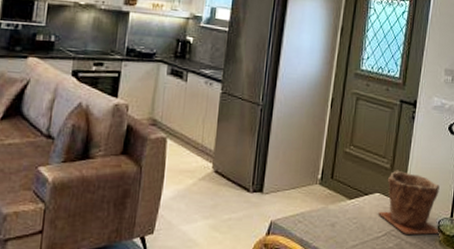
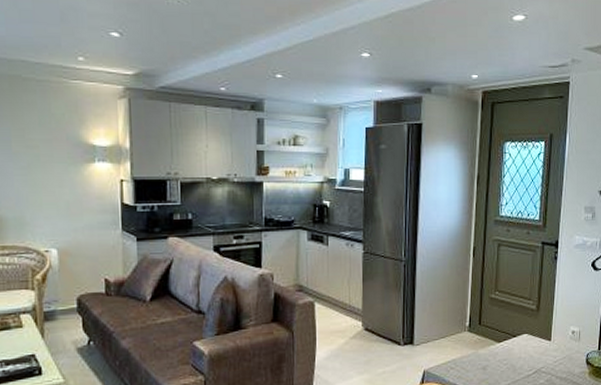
plant pot: present [378,170,440,235] -> none [528,310,589,370]

